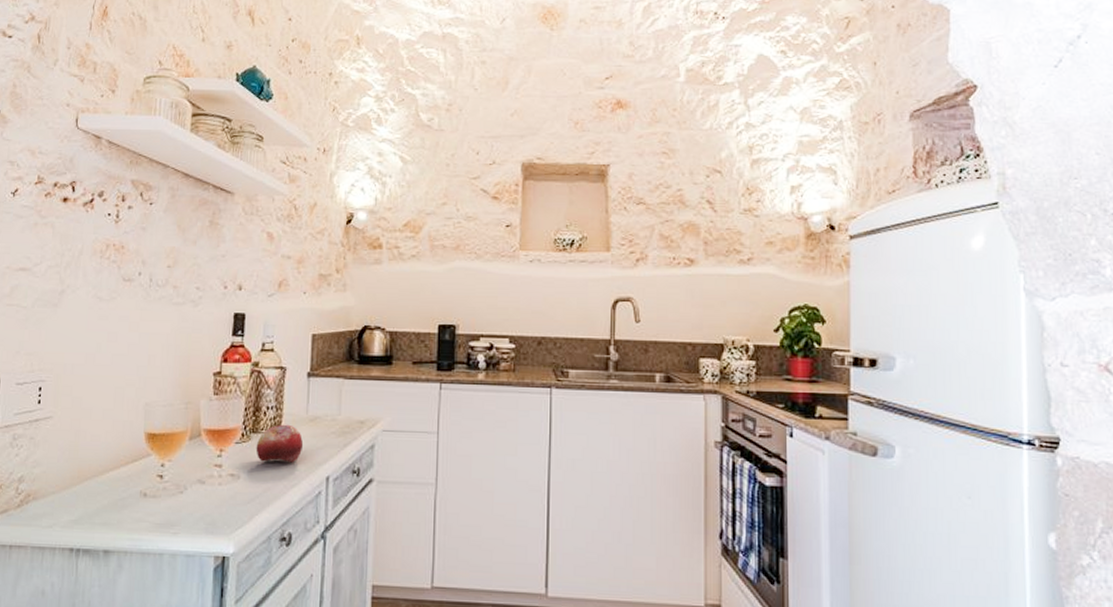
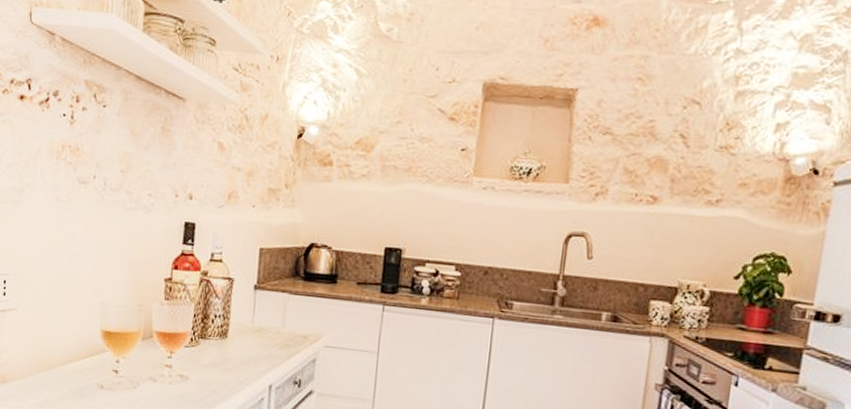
fruit: present [256,424,304,463] -> none [203,332,249,370]

